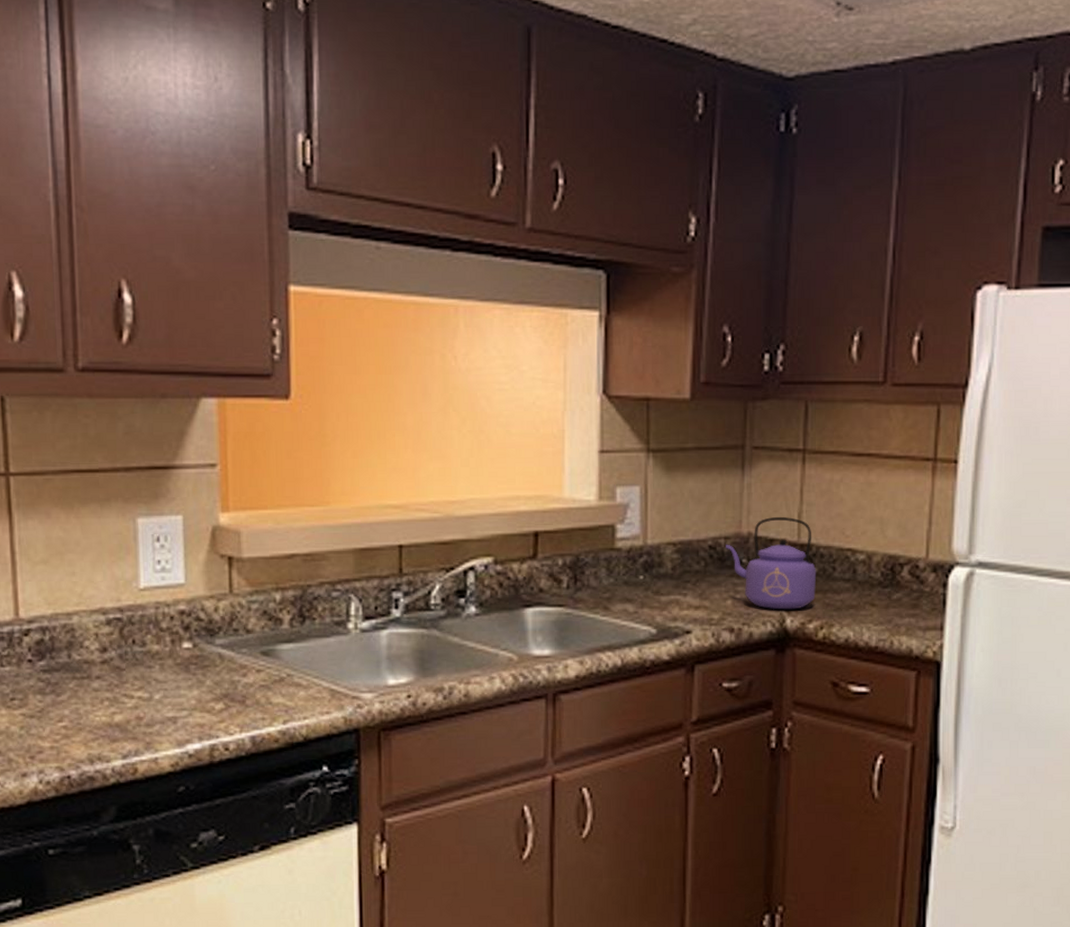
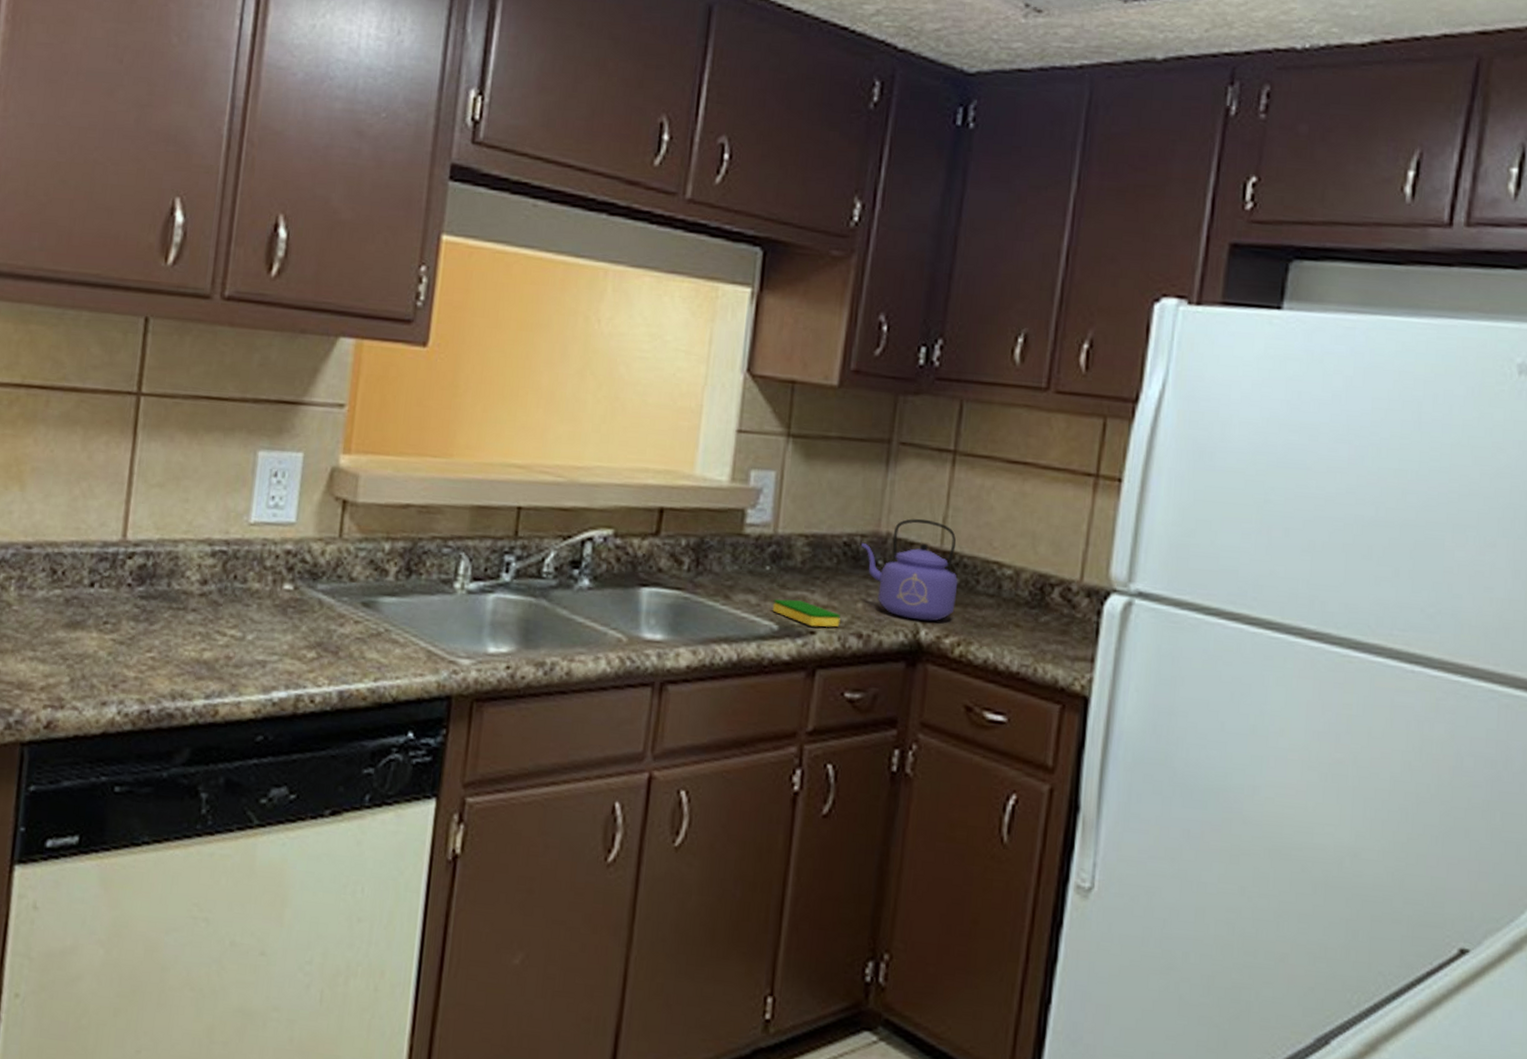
dish sponge: none [649,603,712,627] -> present [772,599,841,628]

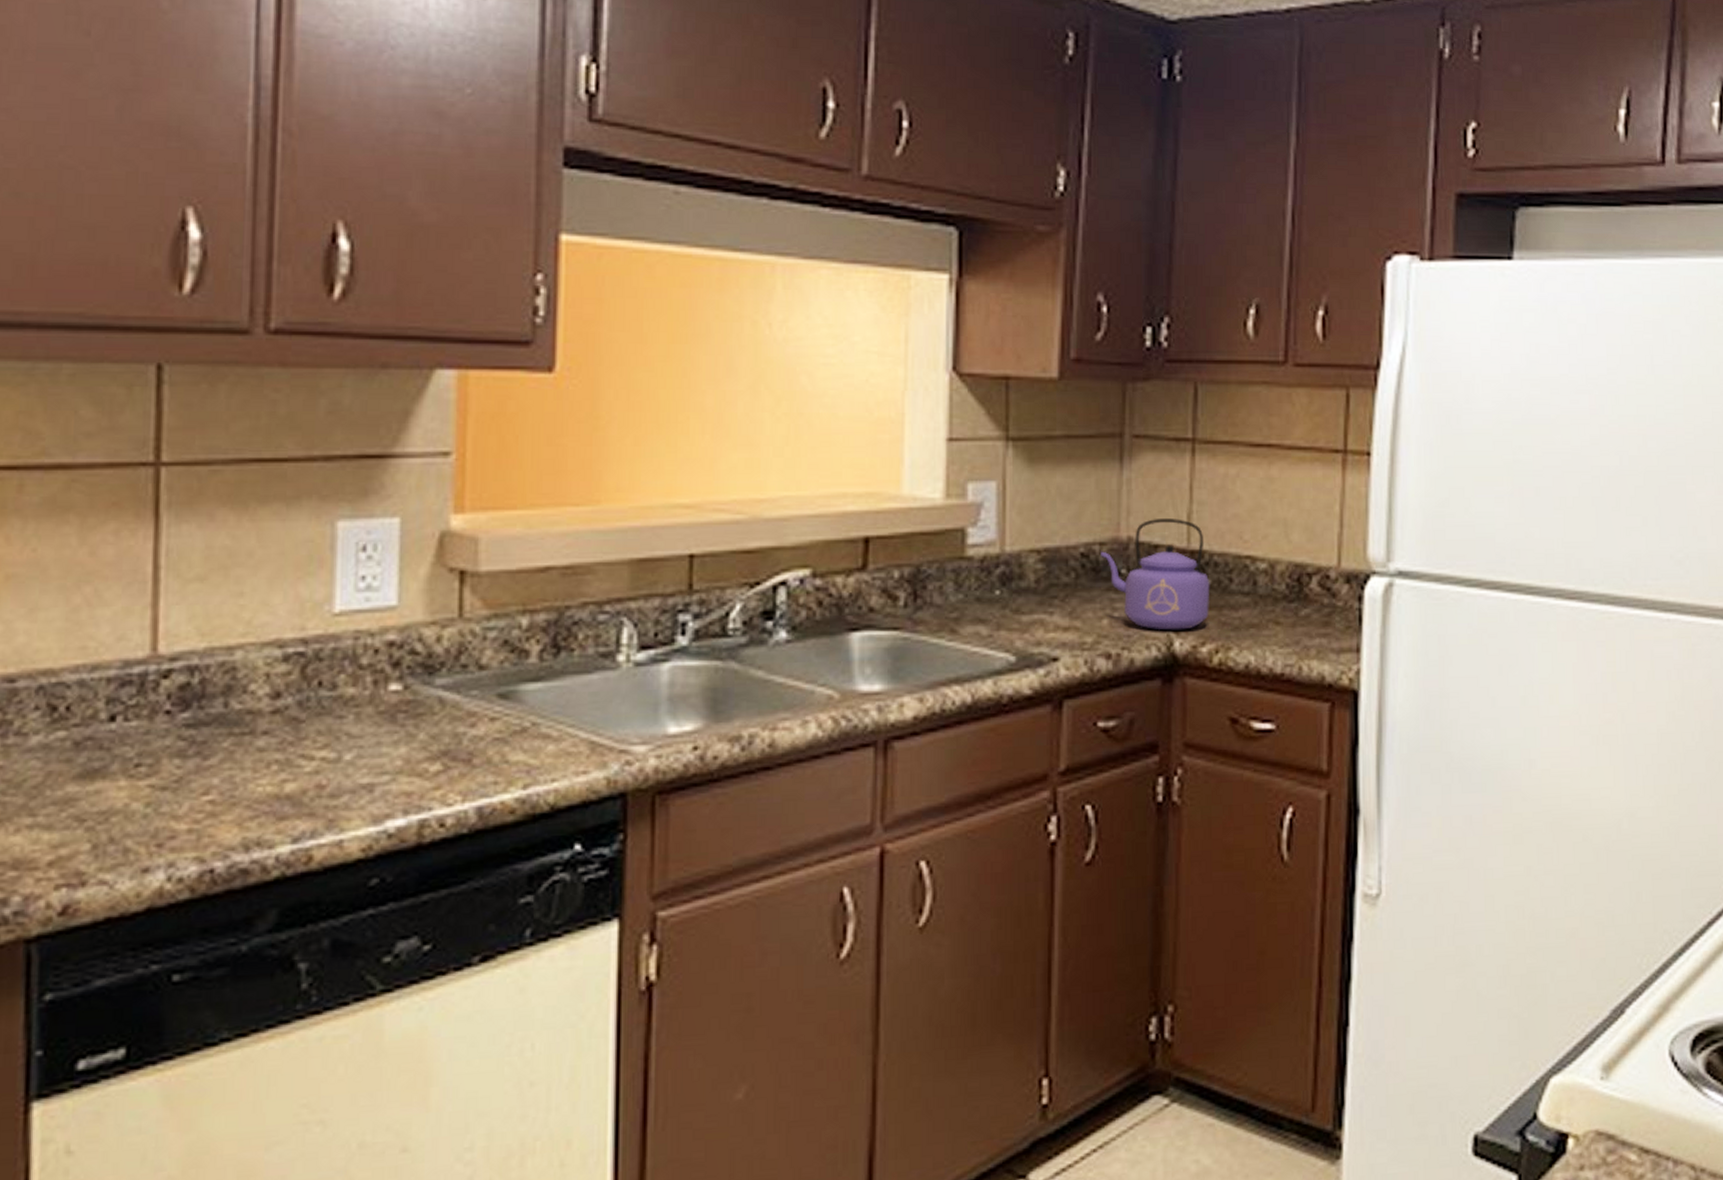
dish sponge: present [772,599,841,628] -> none [1007,624,1085,653]

